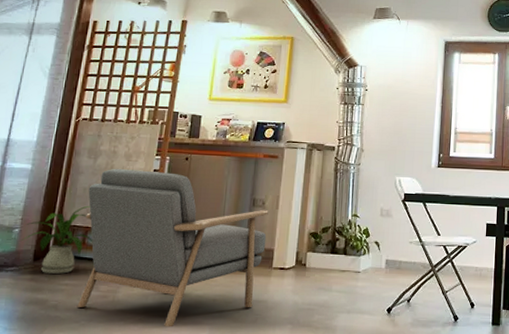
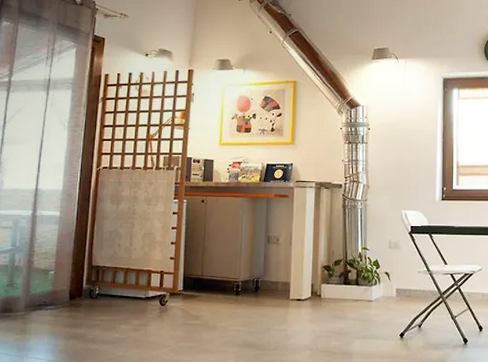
house plant: present [22,205,93,274] -> none [57,247,122,311]
armchair: present [77,168,269,327] -> none [112,212,283,356]

